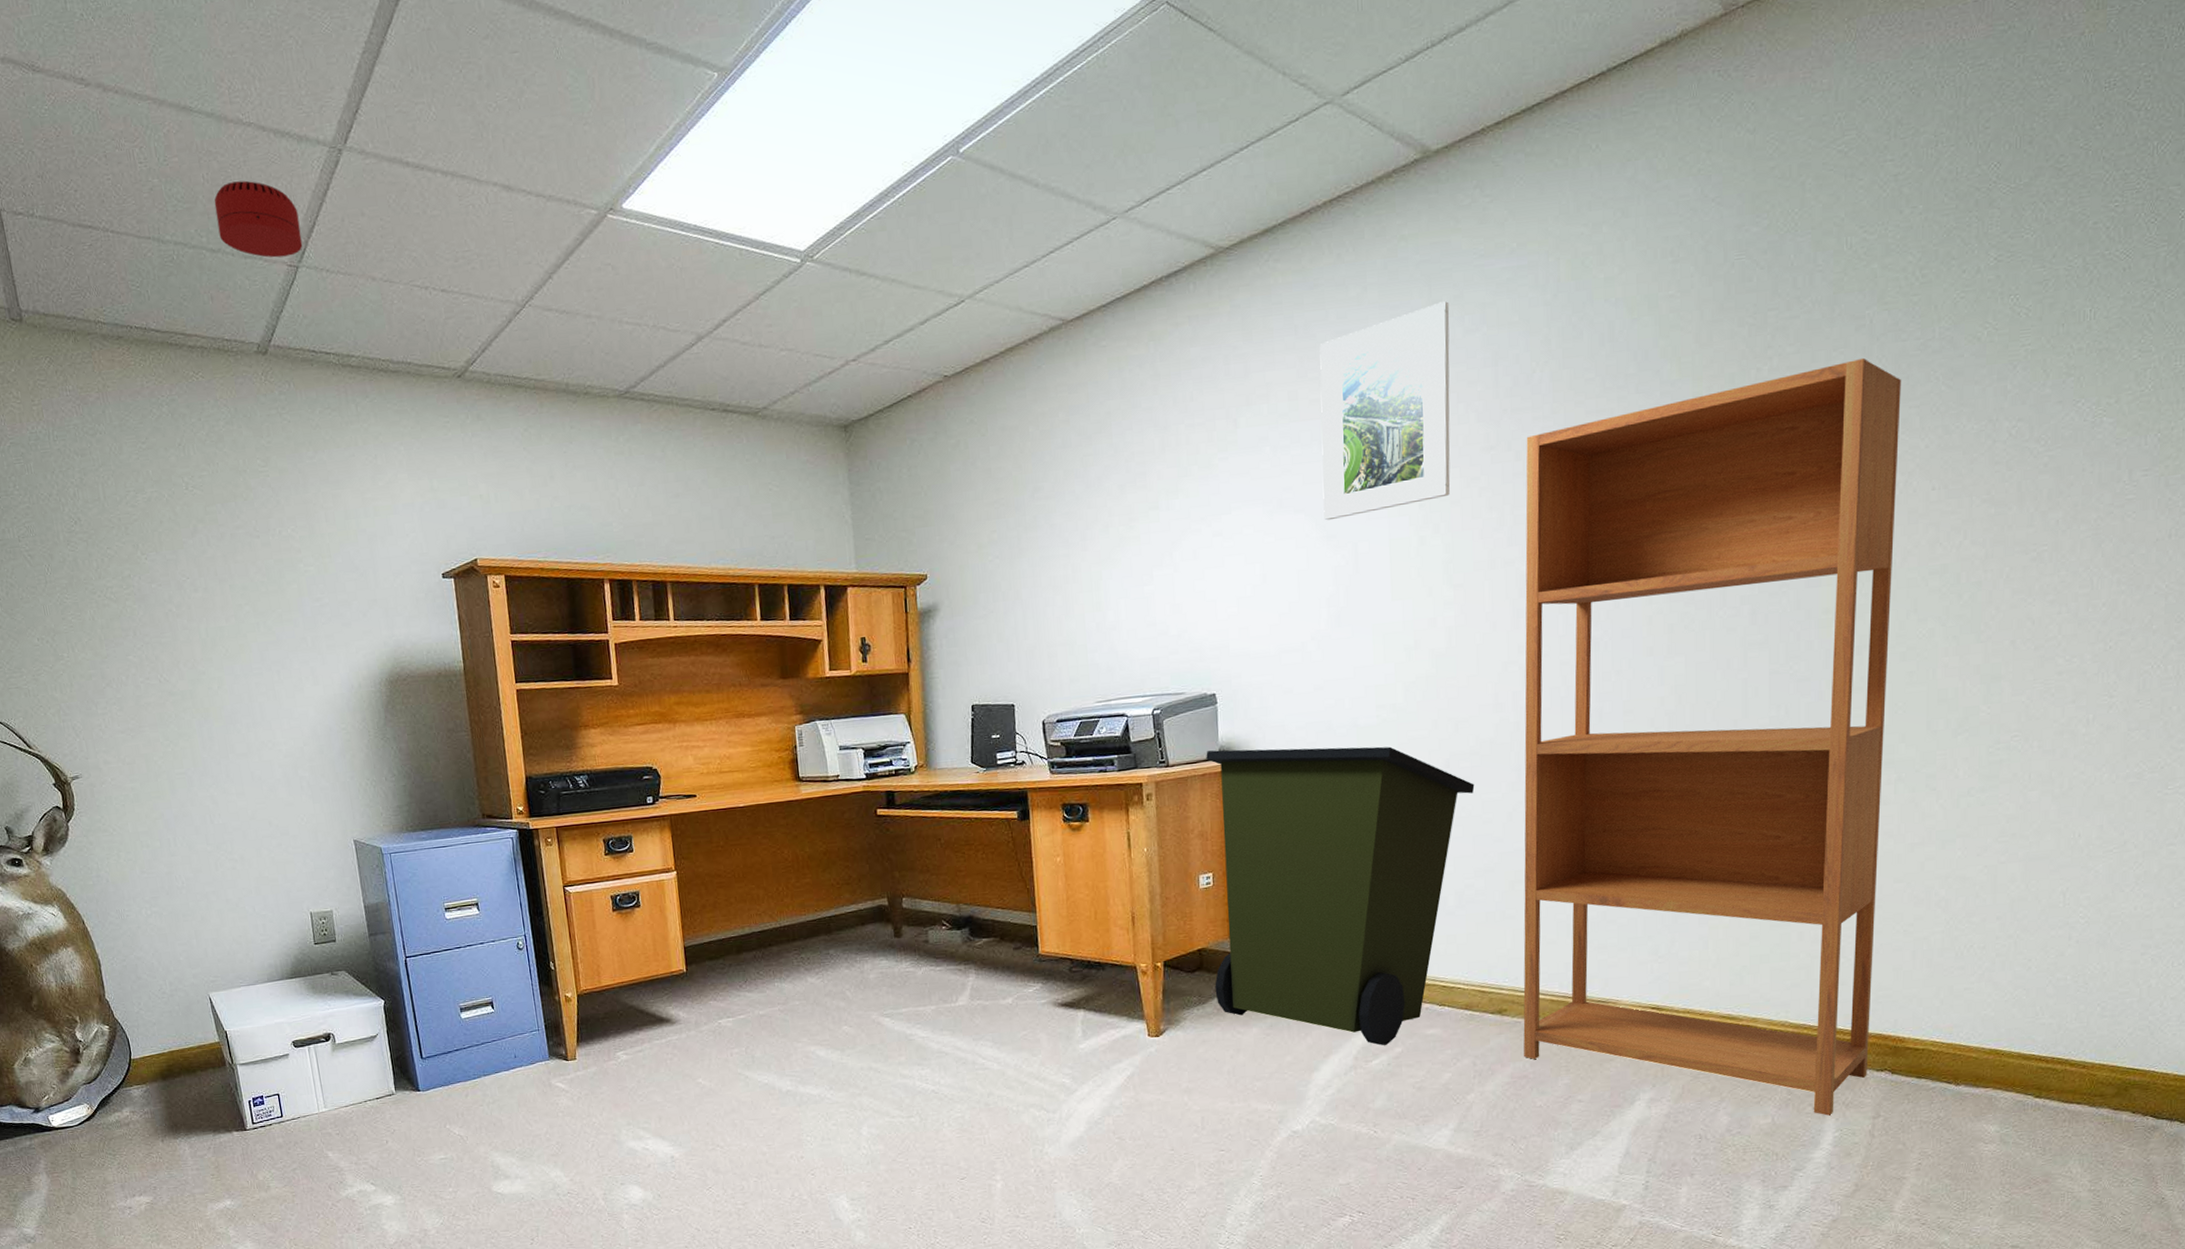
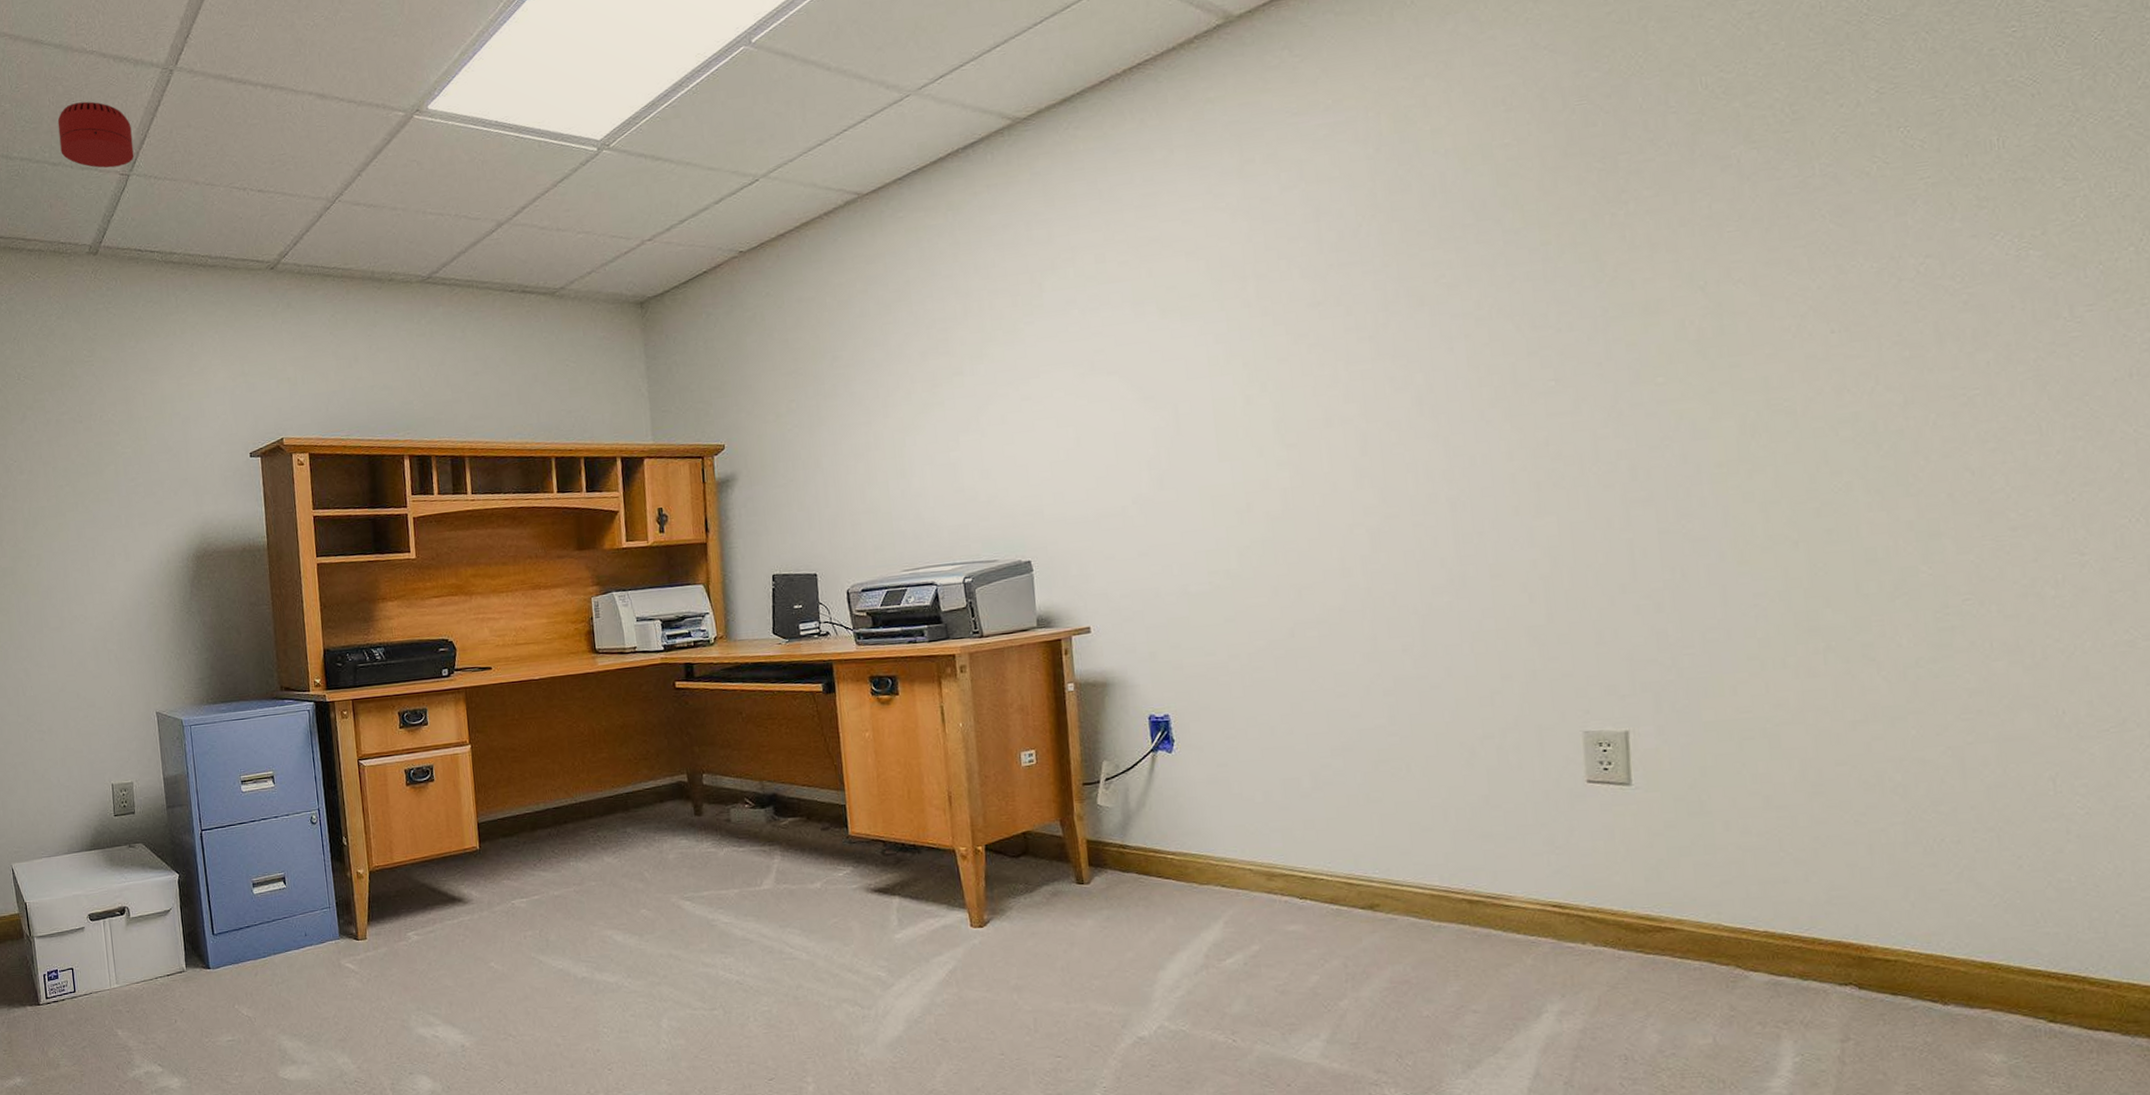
trash can: present [1206,746,1475,1045] -> none [1023,615,1325,942]
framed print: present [1319,301,1451,521] -> none [1126,160,1276,382]
bookcase: present [1523,357,1901,1116] -> none [1356,198,1828,1037]

